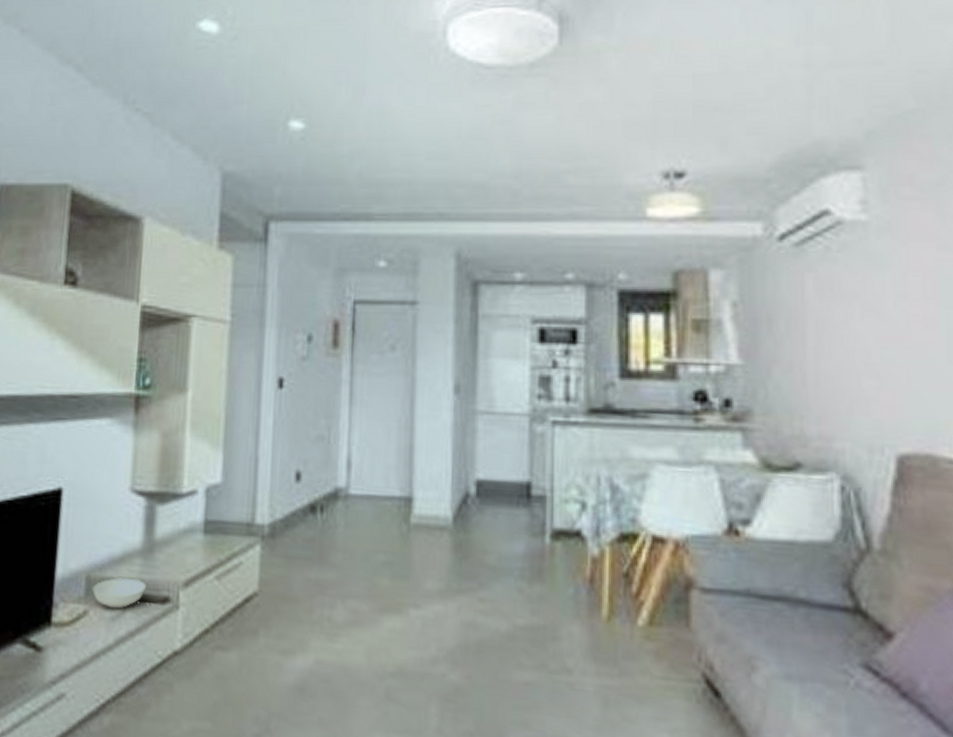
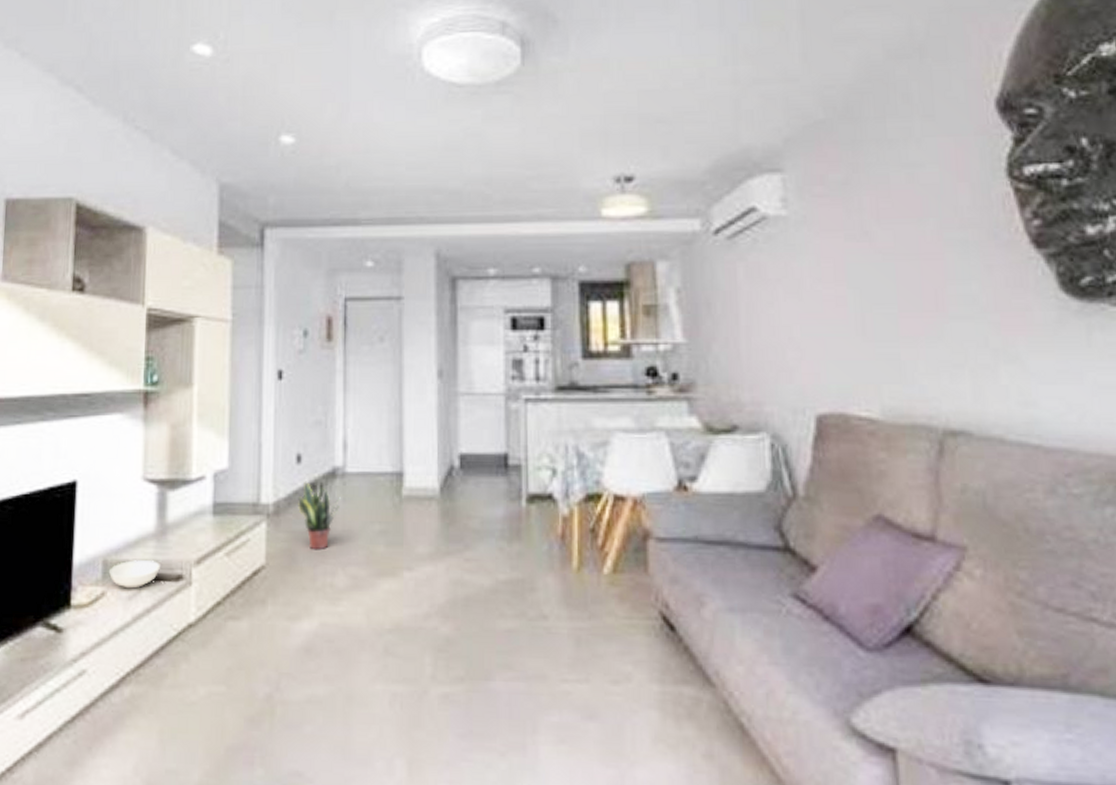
potted plant: none [296,501,344,580] -> present [298,481,342,551]

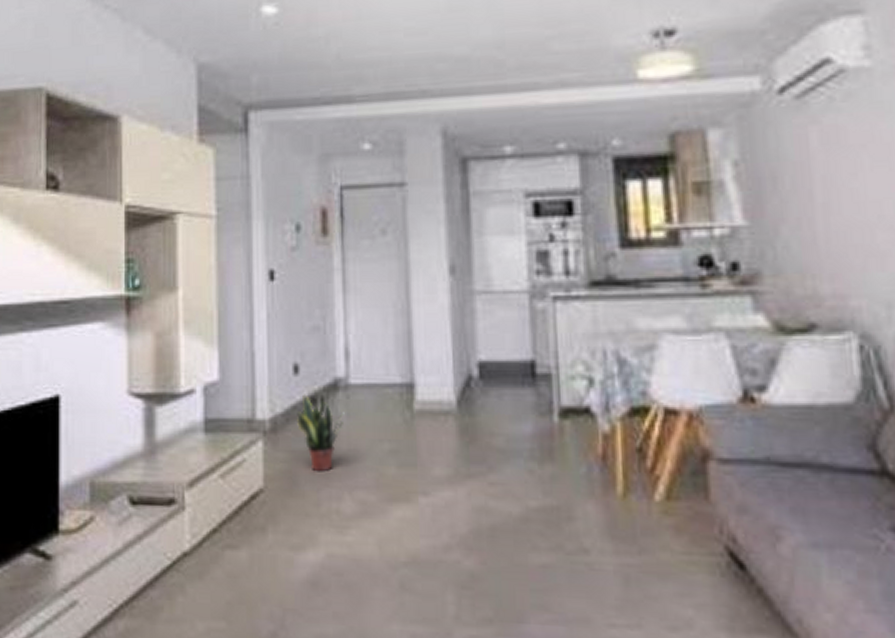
bowl: present [109,560,160,589] -> none [98,482,150,513]

